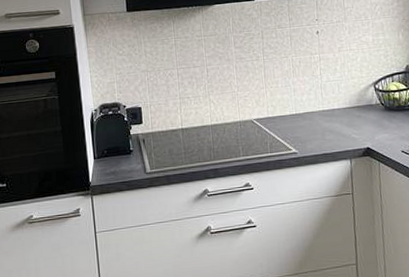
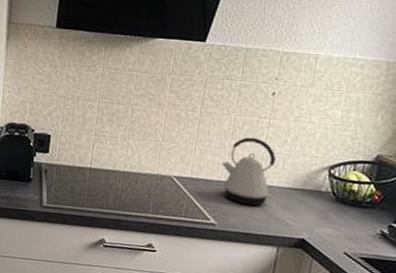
kettle: none [290,72,336,131] -> present [221,137,277,206]

